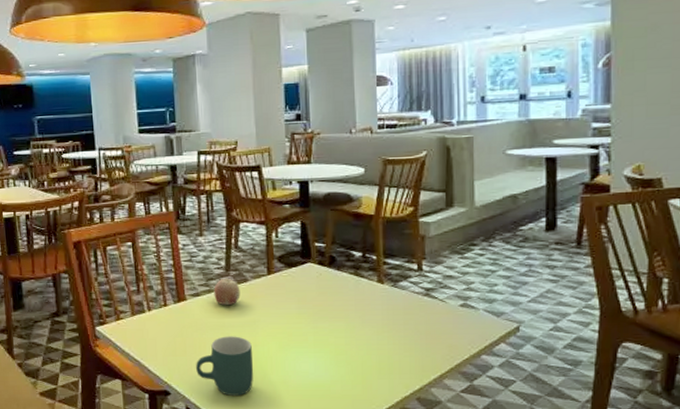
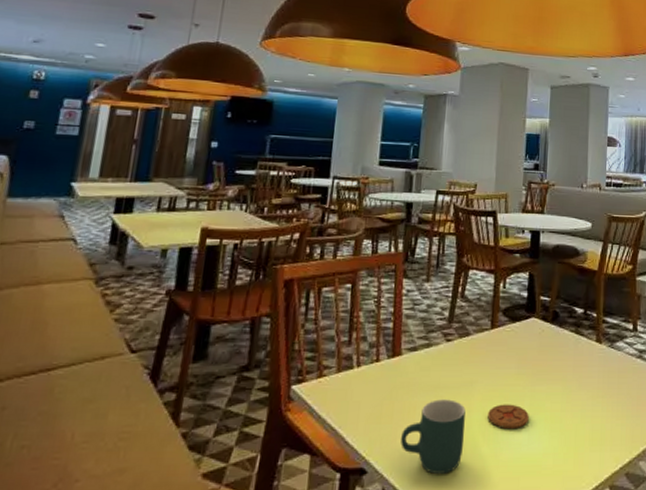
apple: present [213,278,241,306] -> none [432,330,461,363]
coaster: none [273,339,314,361] -> present [488,404,529,430]

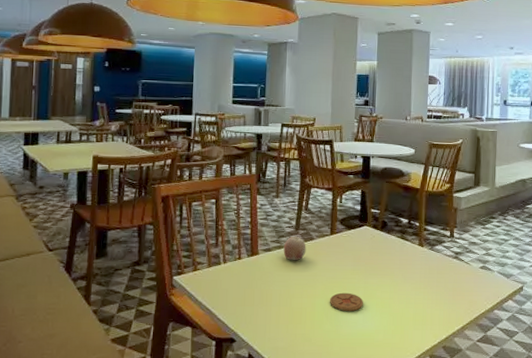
mug: present [401,399,466,474] -> none [261,288,312,343]
apple: none [432,330,461,363] -> present [283,236,306,261]

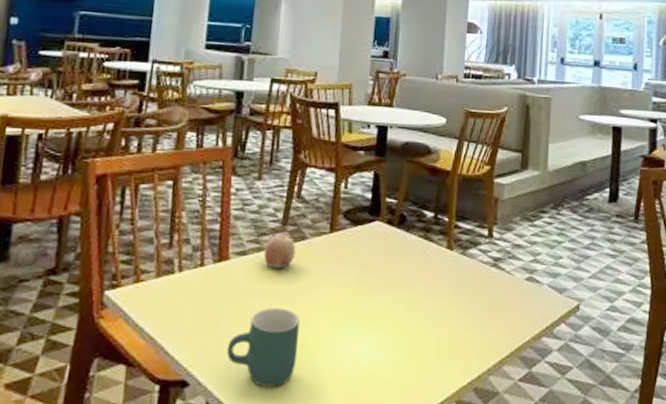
mug: none [261,288,312,343] -> present [227,308,300,387]
coaster: present [330,292,363,312] -> none [324,313,370,341]

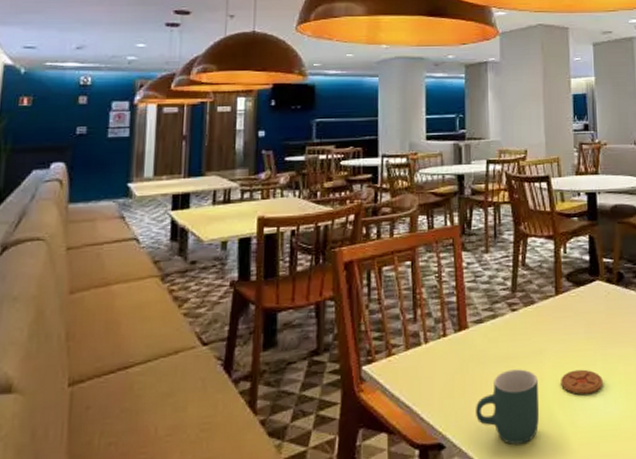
apple: present [263,233,296,269] -> none [498,300,527,333]
coaster: none [324,313,370,341] -> present [561,369,603,395]

